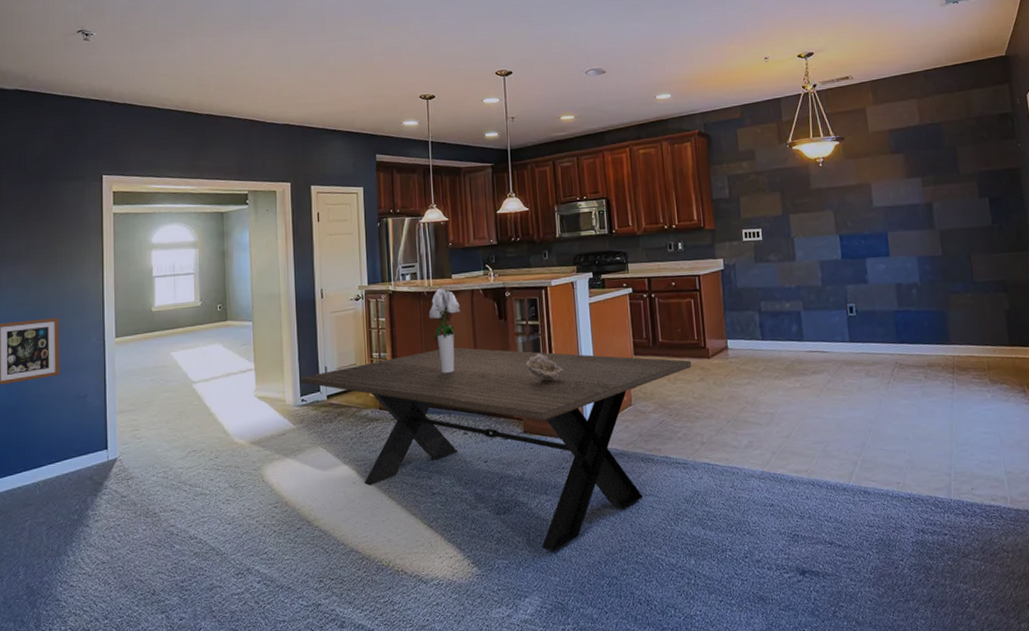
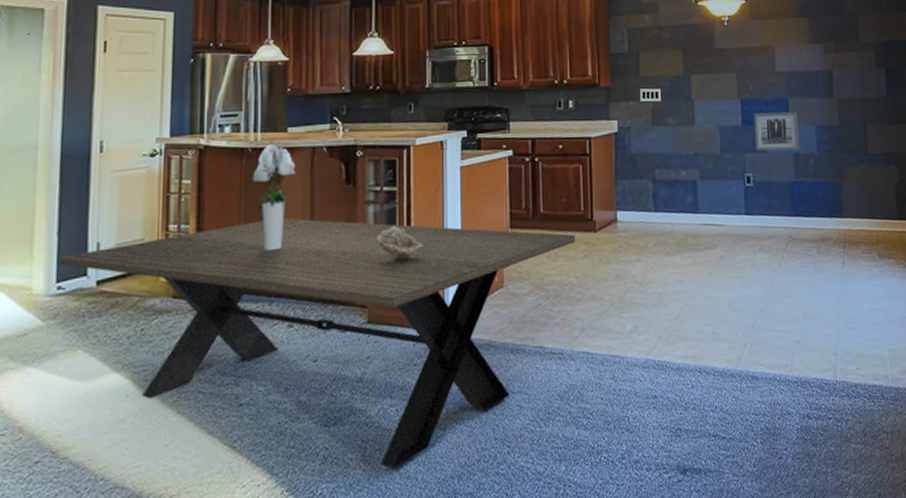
wall art: none [853,244,901,283] -> present [753,111,799,152]

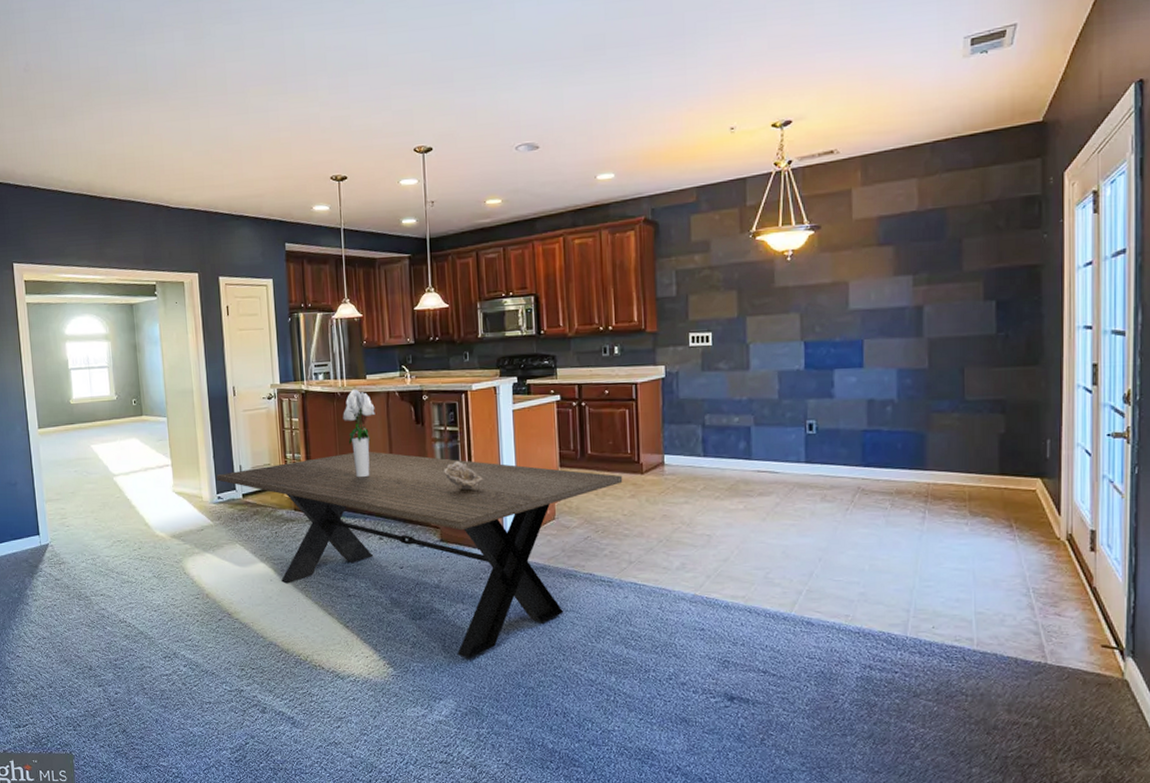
wall art: present [753,111,799,152] -> none [819,353,875,397]

